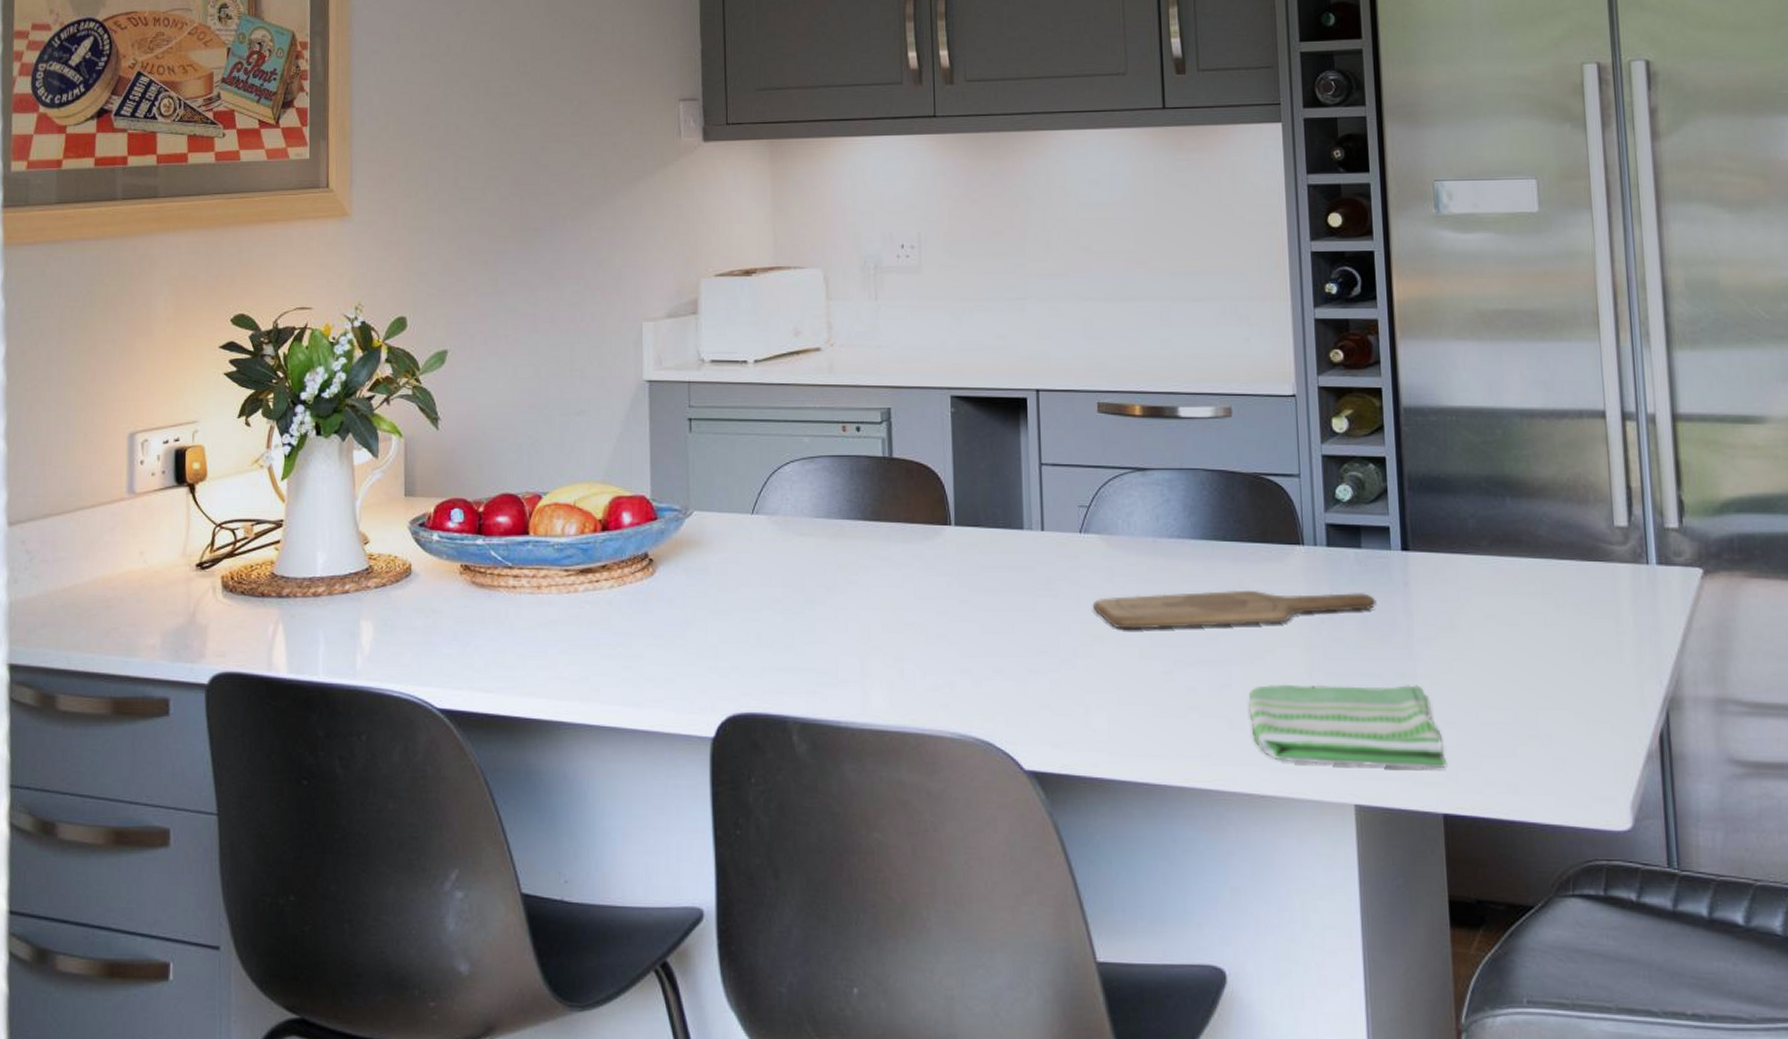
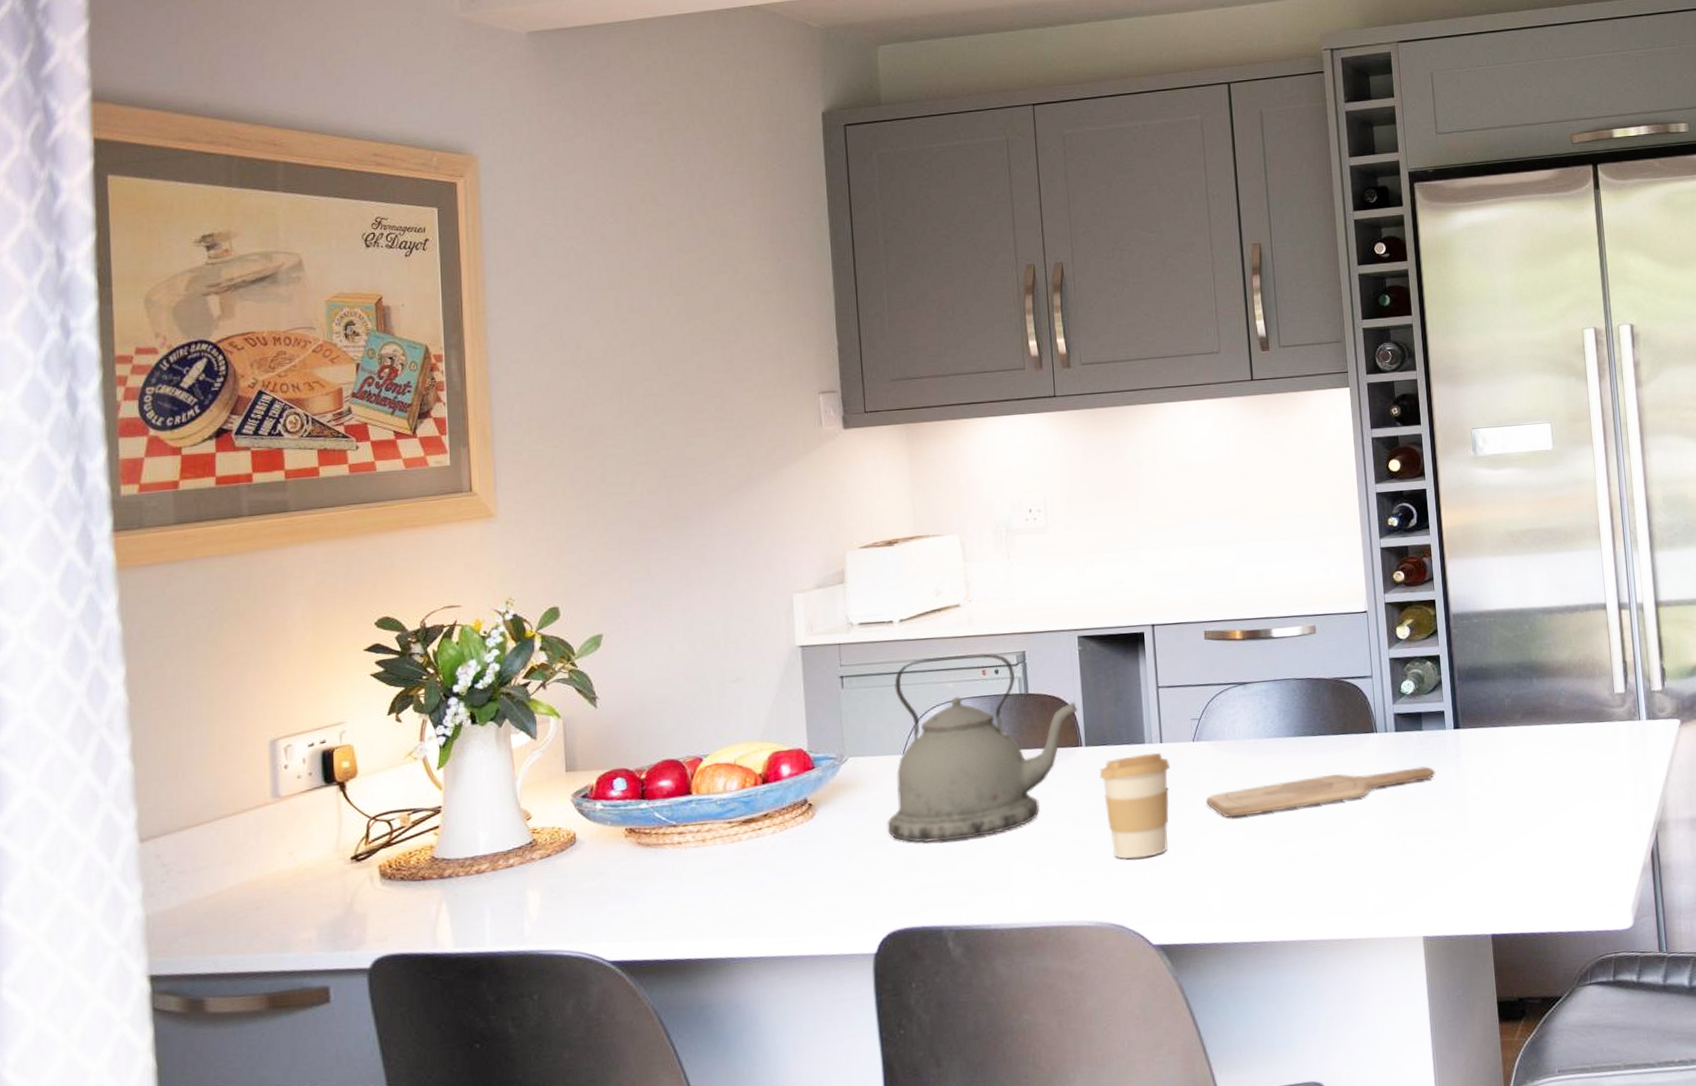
kettle: none [731,405,947,619] -> present [887,653,1077,843]
coffee cup: none [969,541,1053,665] -> present [1099,752,1171,860]
dish towel: present [1249,684,1446,769] -> none [1337,835,1493,909]

